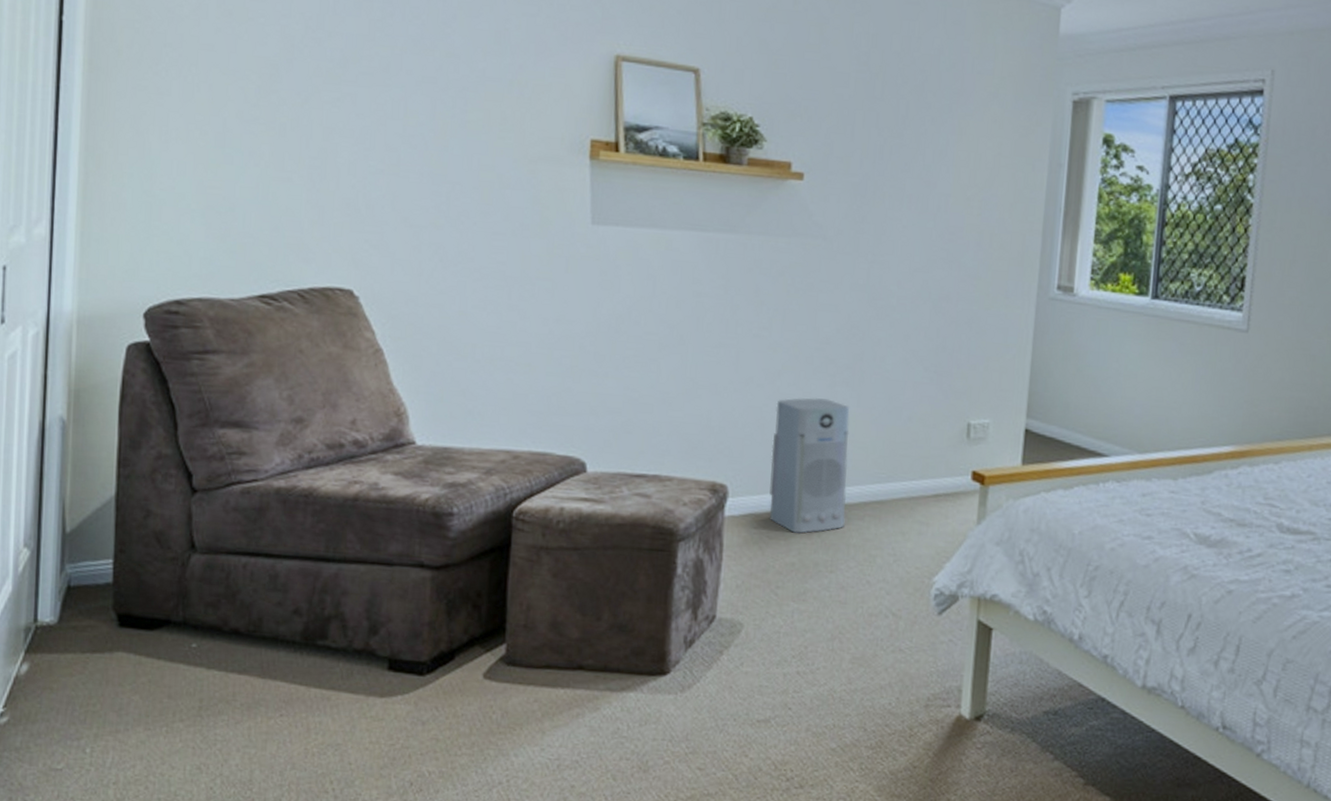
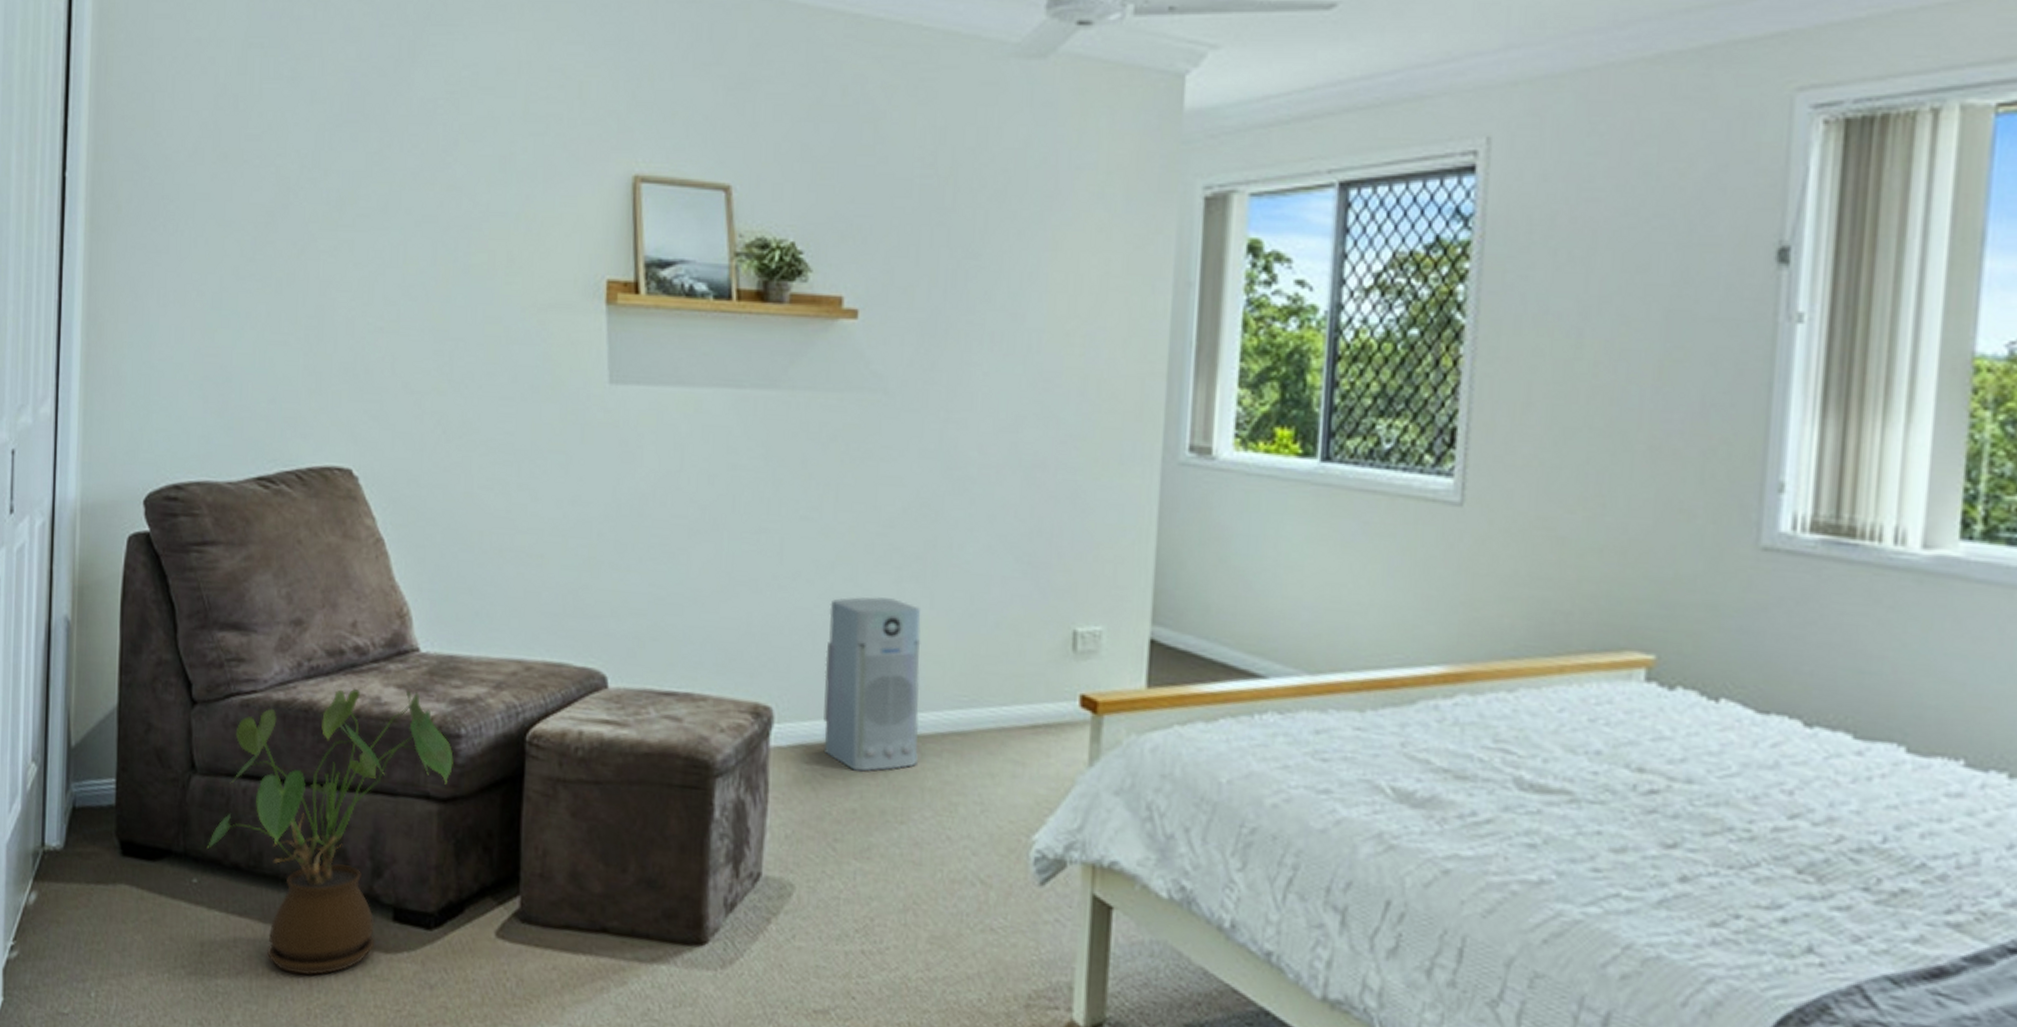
house plant: none [206,476,446,721] -> present [206,688,453,976]

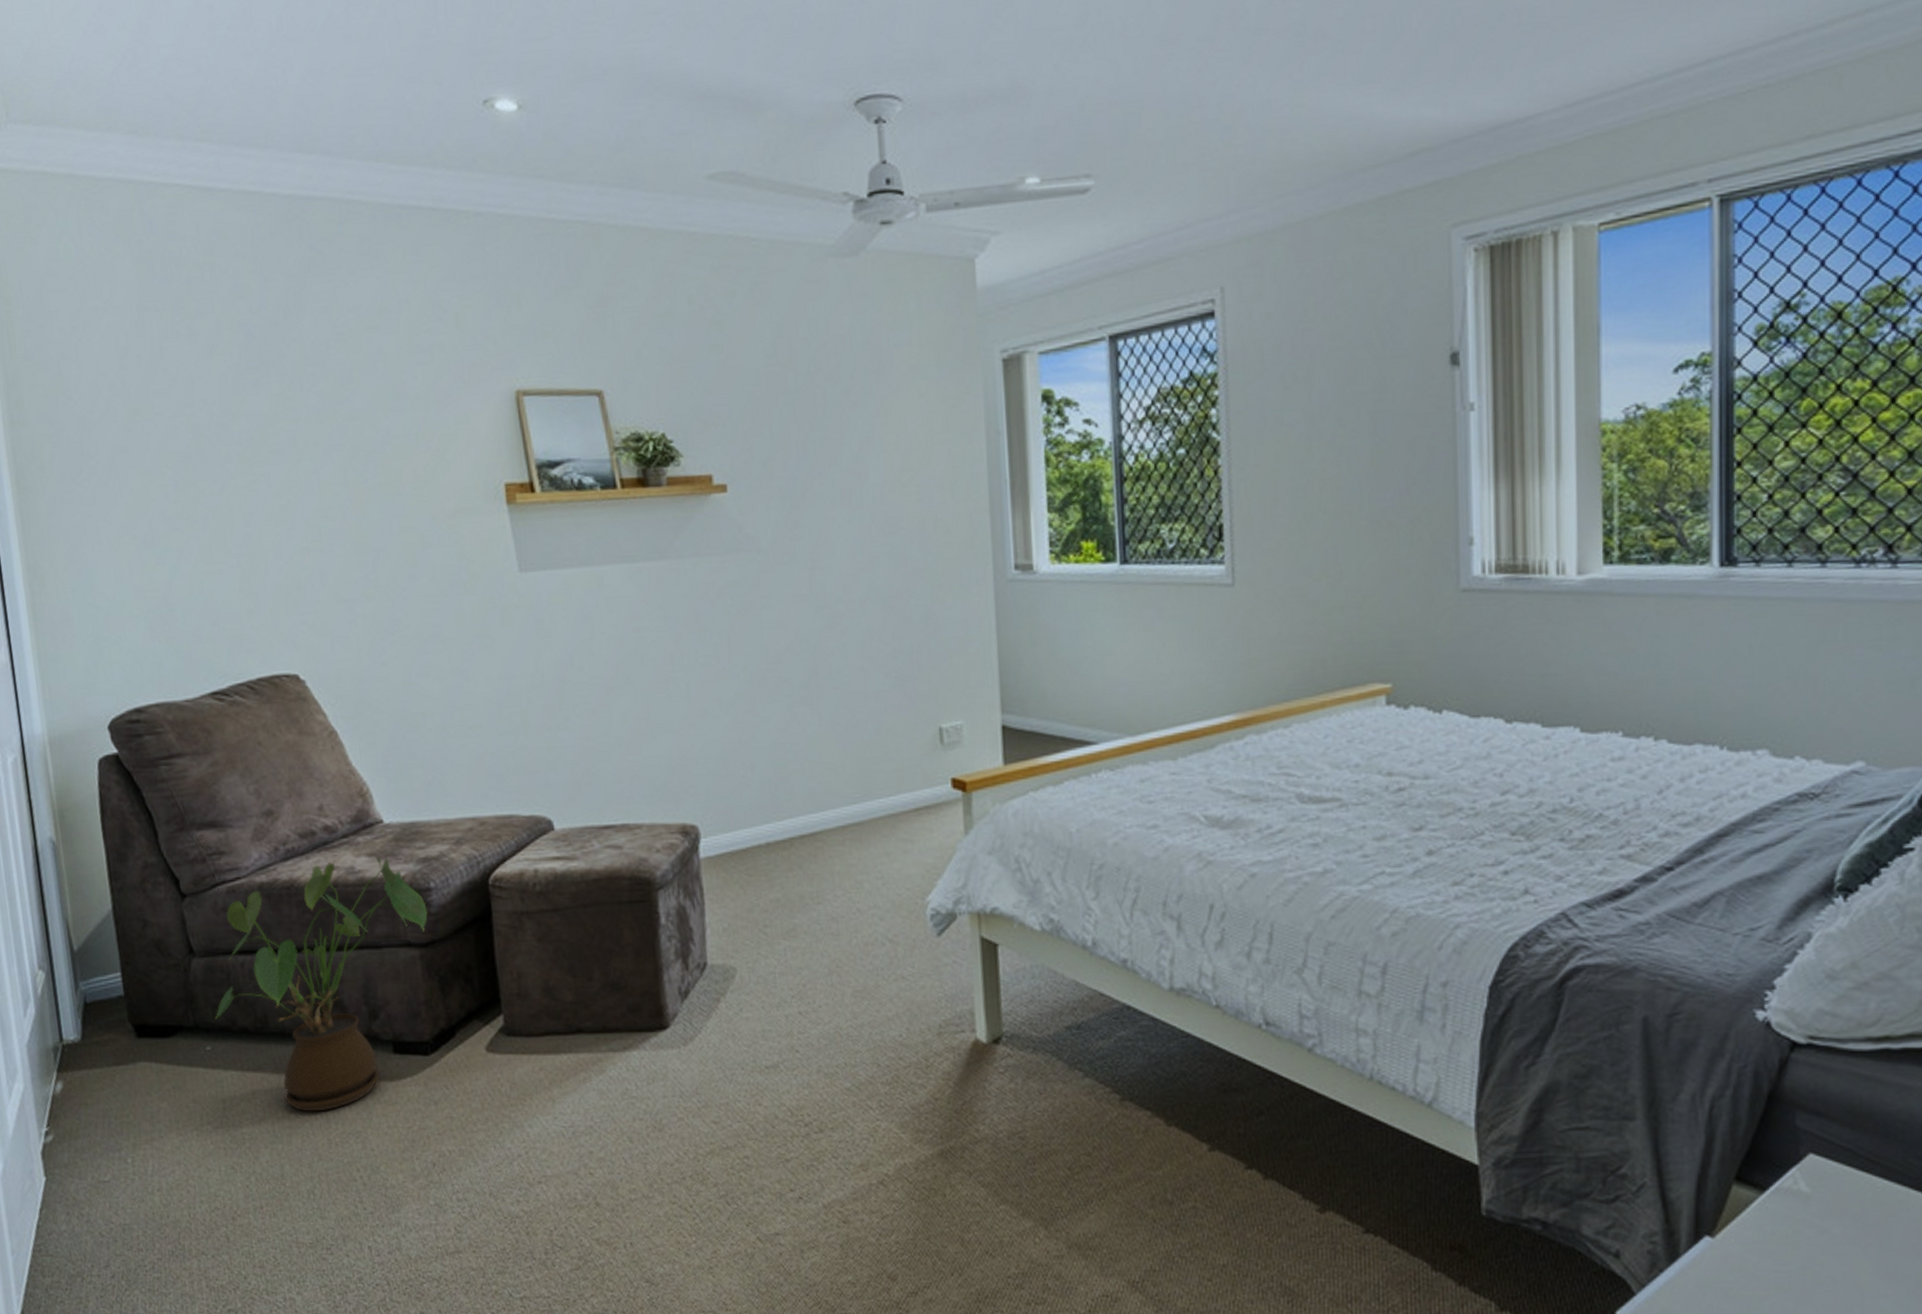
air purifier: present [823,597,921,772] -> none [735,721,825,868]

